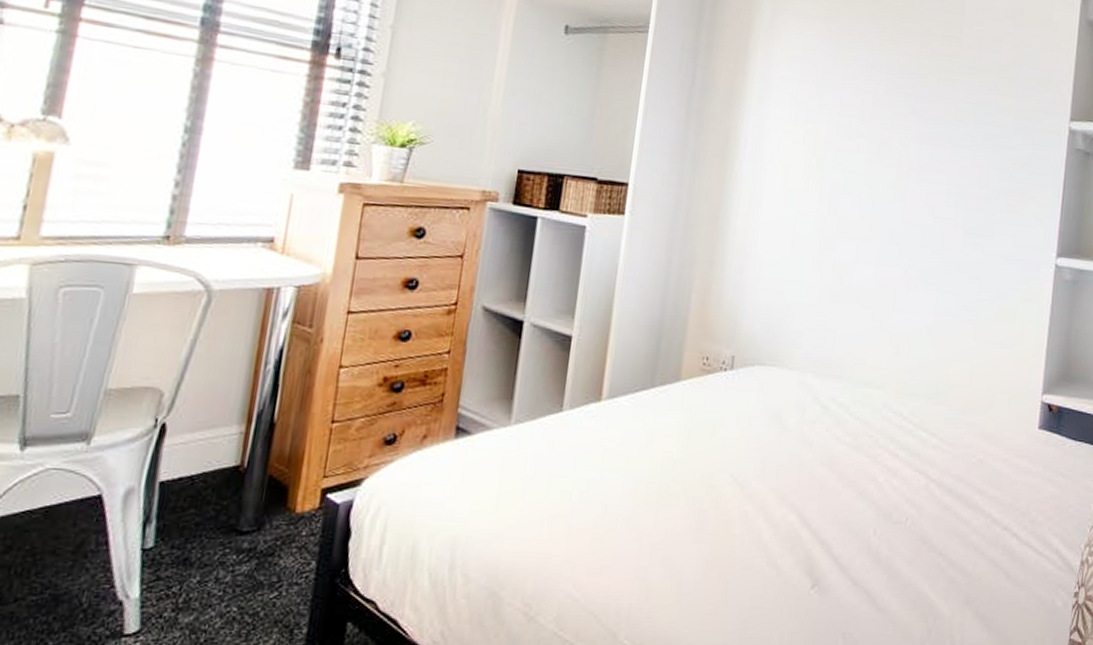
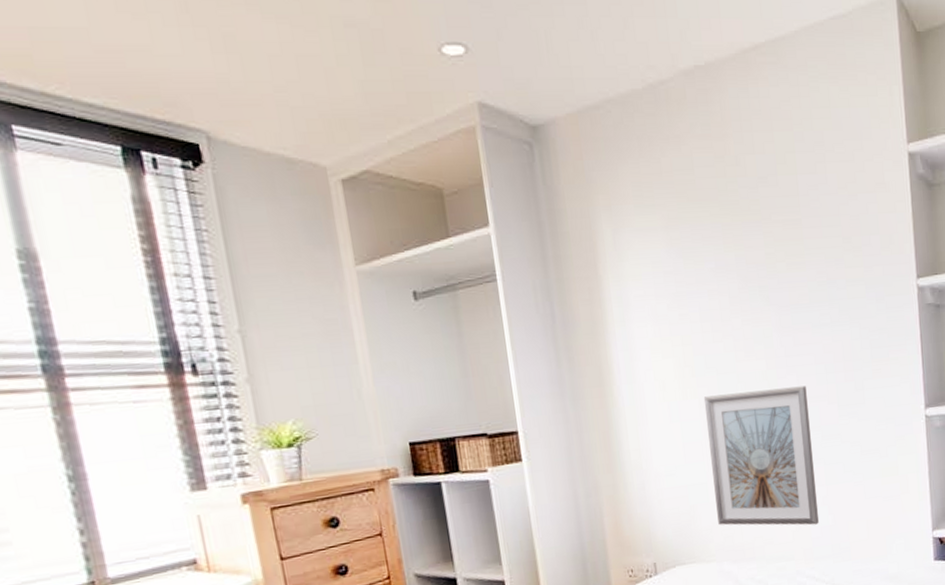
picture frame: none [811,191,934,356] -> present [703,385,820,526]

